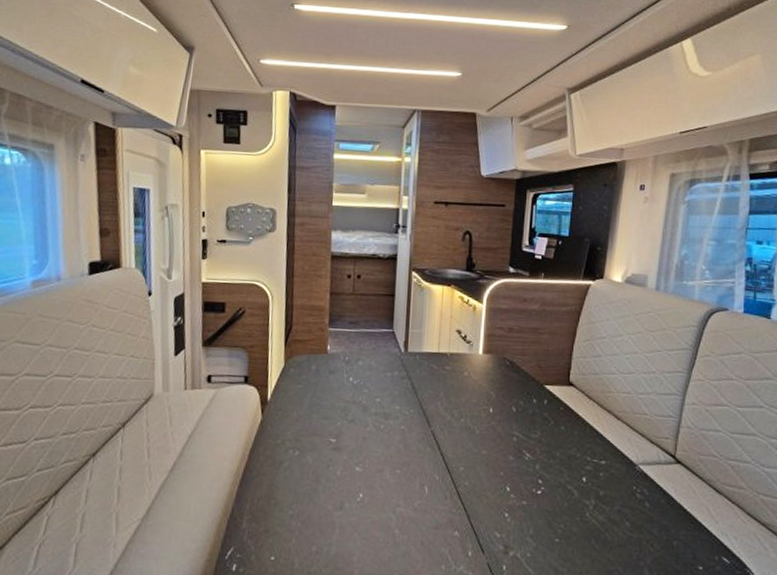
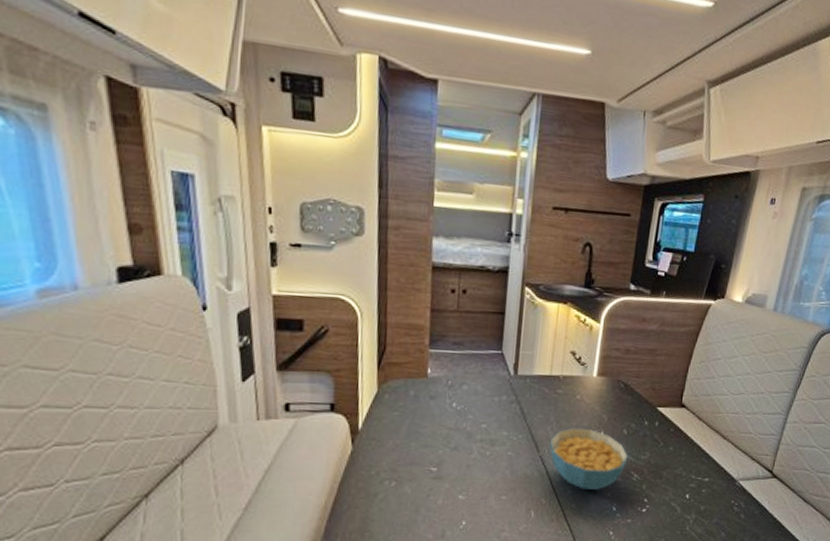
cereal bowl: none [441,403,519,468] -> present [550,427,628,490]

